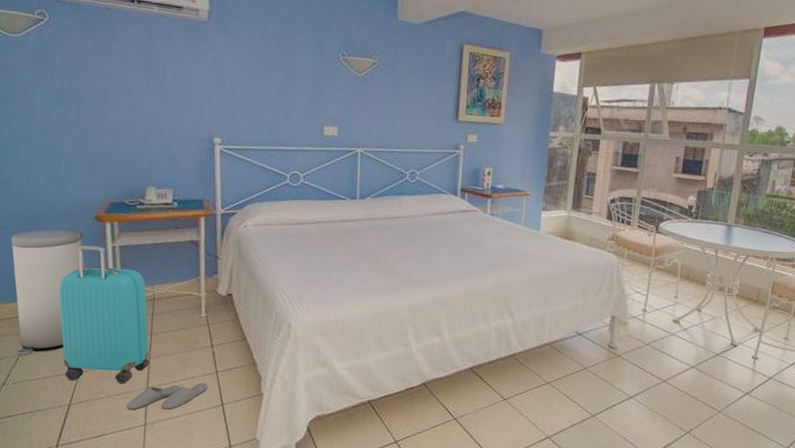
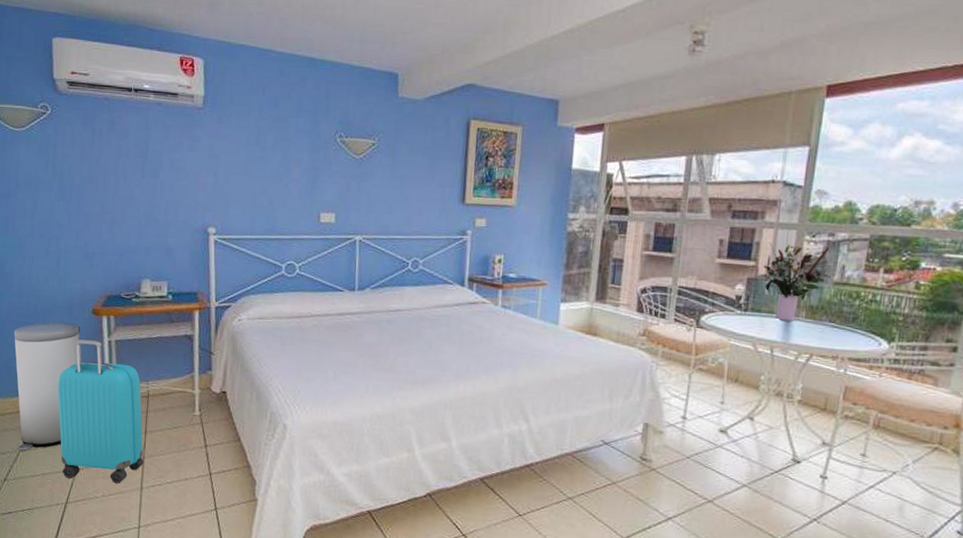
slippers: present [126,382,208,410] -> none [121,484,201,512]
bouquet: none [711,160,764,228] -> present [763,242,831,322]

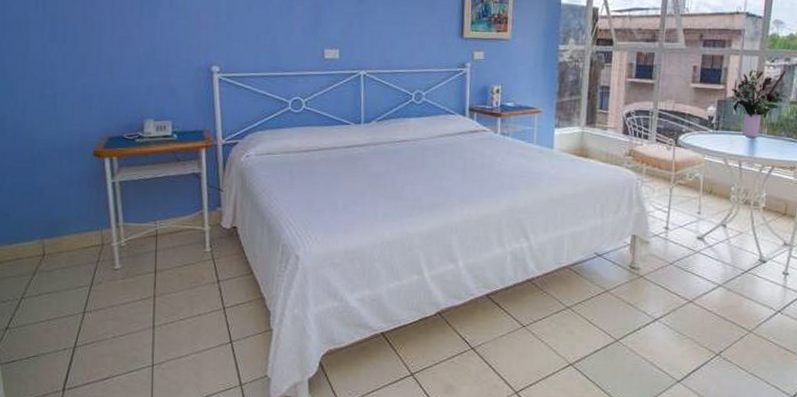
pedal bin: present [13,322,81,451] -> none [9,165,82,298]
suitcase: present [57,338,144,483] -> none [60,181,155,324]

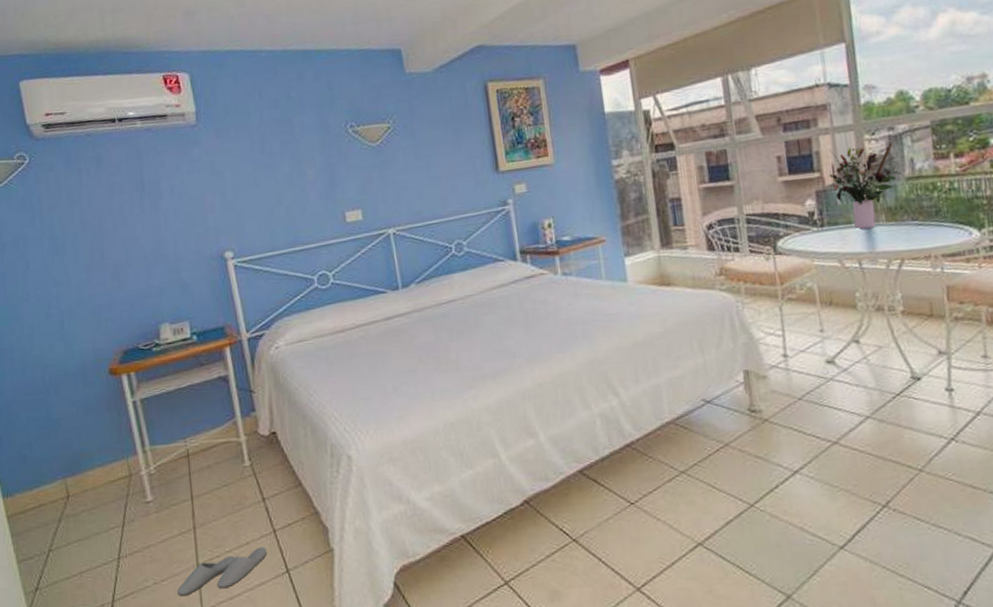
slippers: none [133,319,215,351] -> present [177,547,267,597]

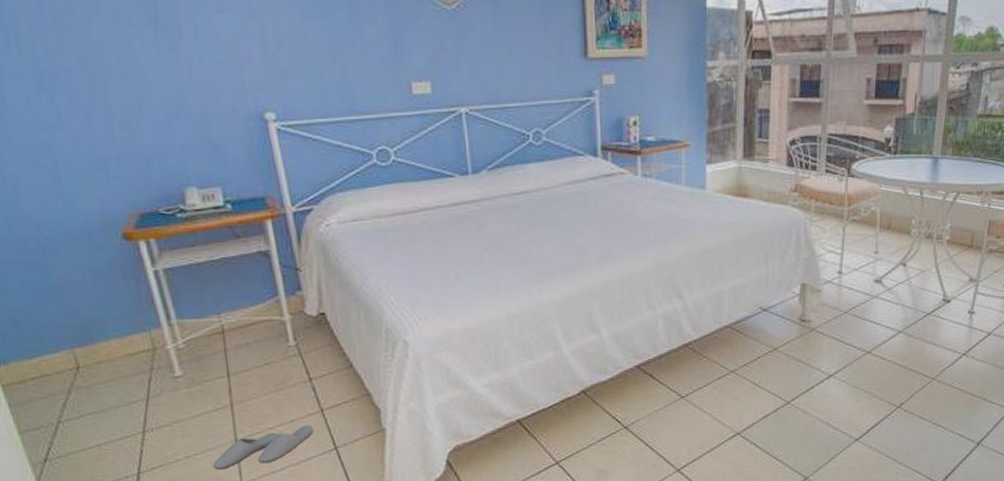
bouquet: present [828,141,901,230] -> none [910,77,975,161]

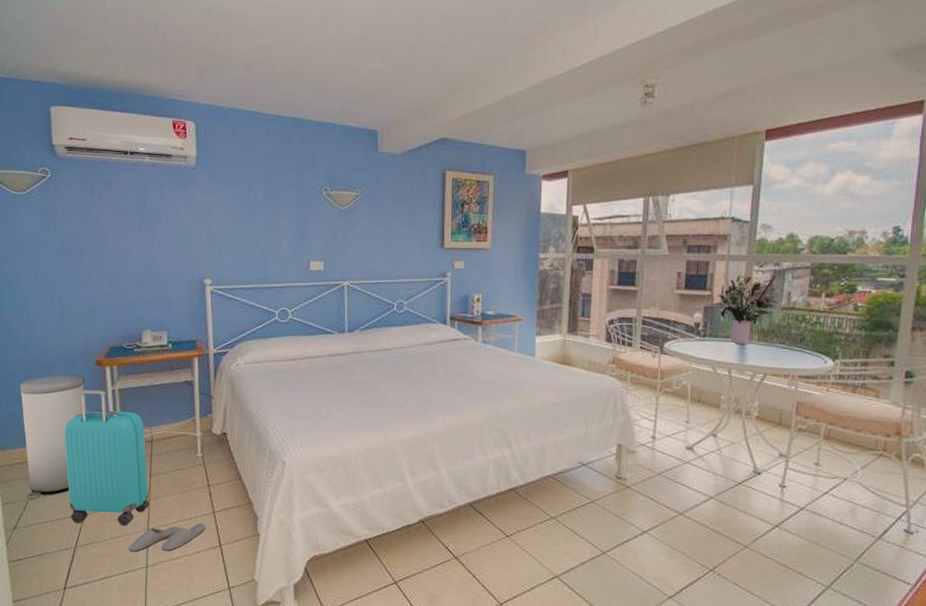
pedal bin: none [11,254,117,423] -> present [20,374,85,500]
suitcase: none [92,272,234,444] -> present [64,389,150,526]
bouquet: none [910,77,975,161] -> present [718,273,778,346]

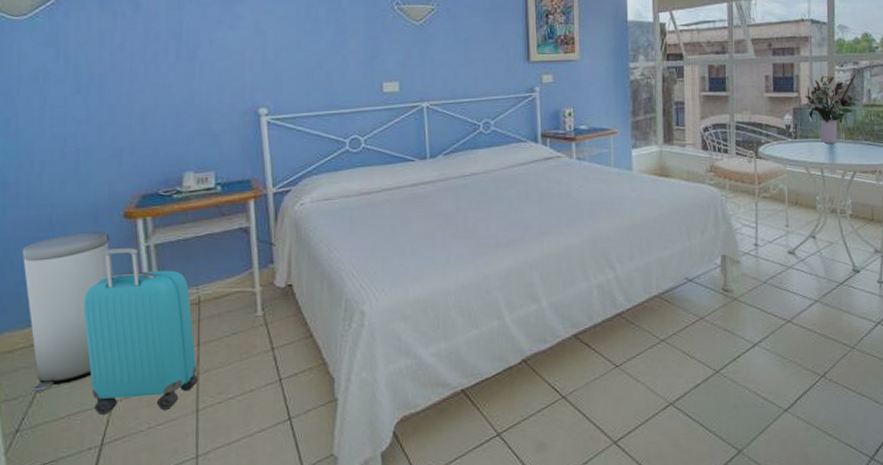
slippers: present [129,523,205,552] -> none [173,394,270,441]

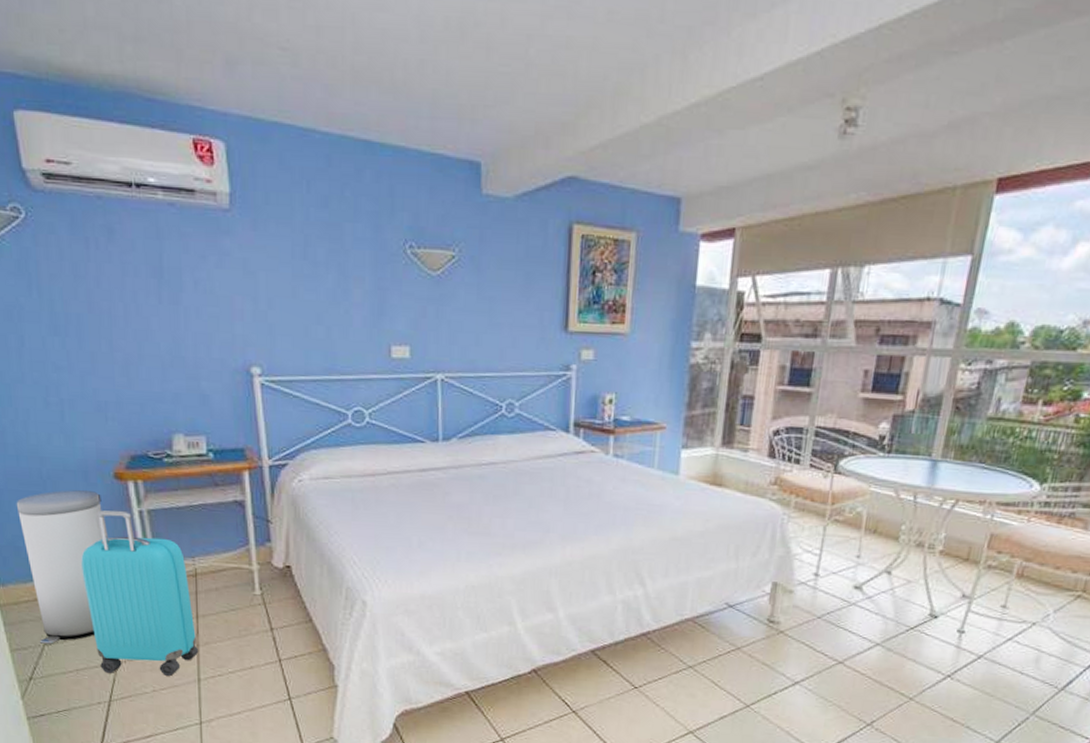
bouquet: present [804,73,860,145] -> none [911,372,987,464]

